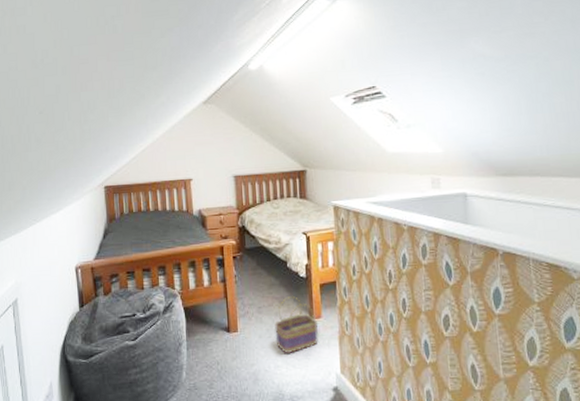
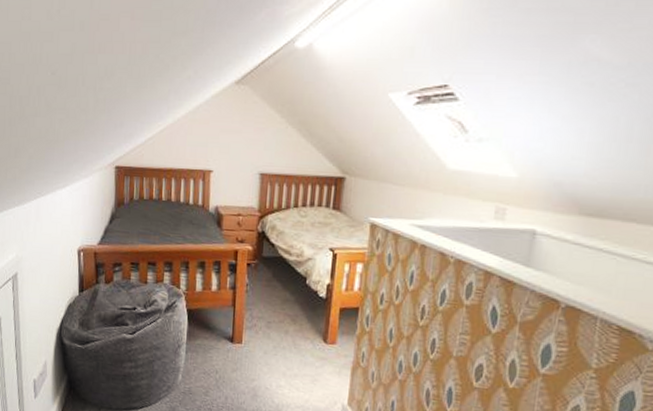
basket: present [274,296,318,353] -> none [282,315,332,375]

